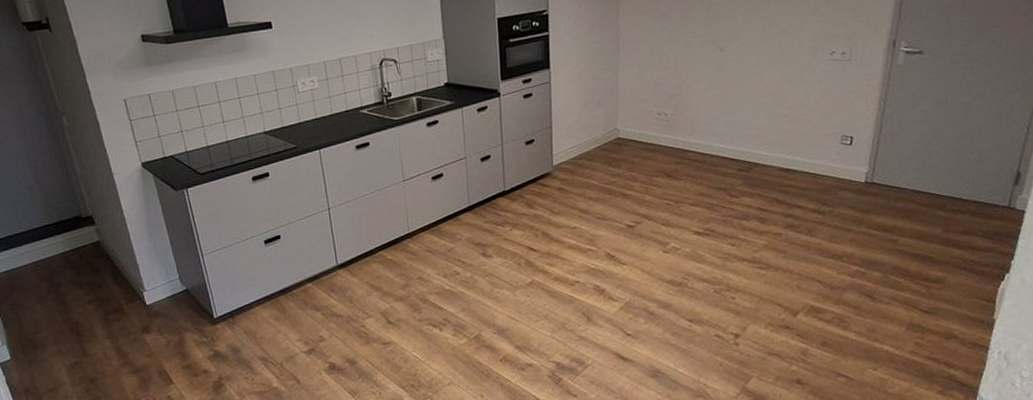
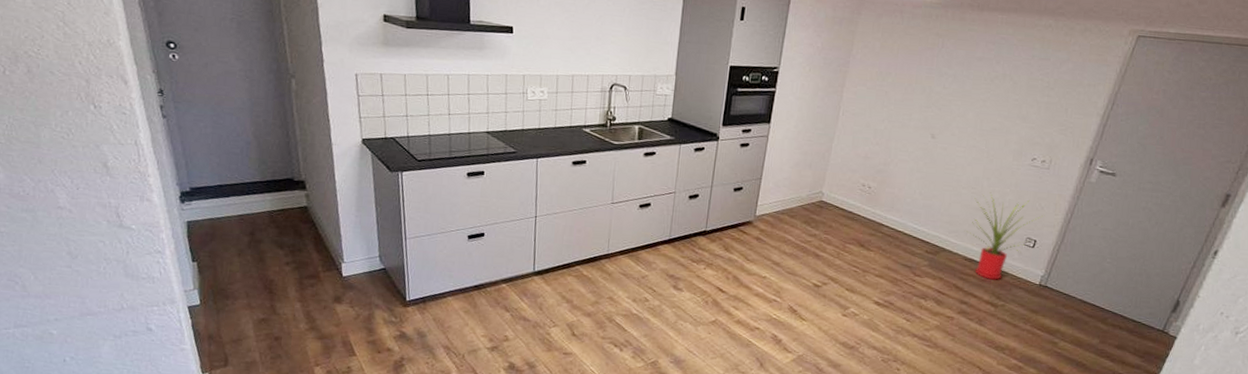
house plant: none [776,96,854,187] -> present [966,192,1043,280]

